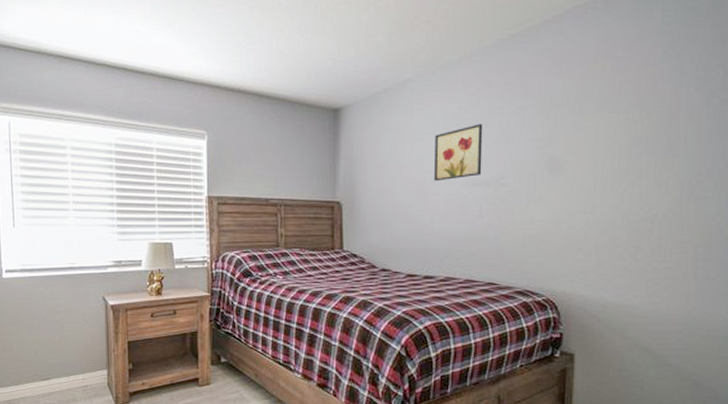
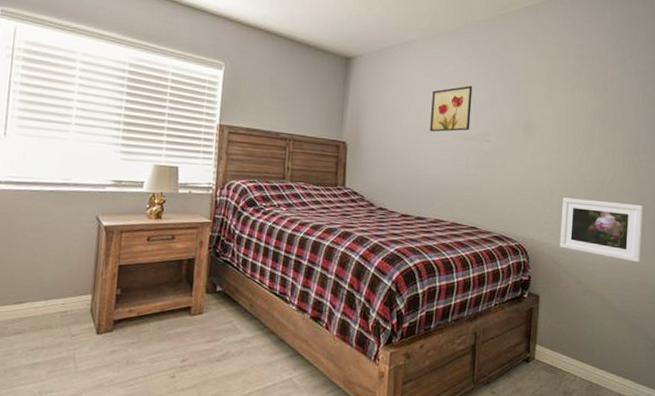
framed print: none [598,242,708,311] -> present [560,197,643,262]

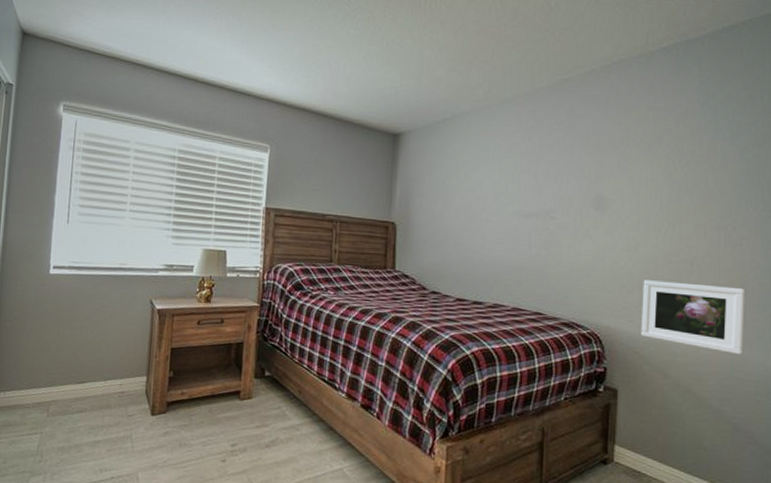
wall art: present [430,85,473,132] -> none [486,158,534,210]

